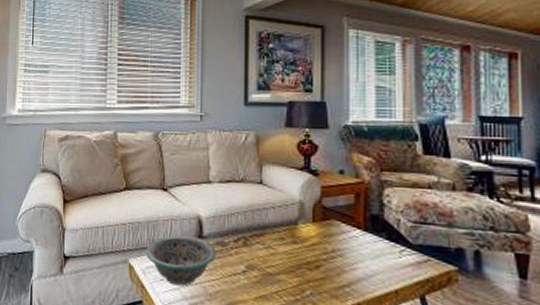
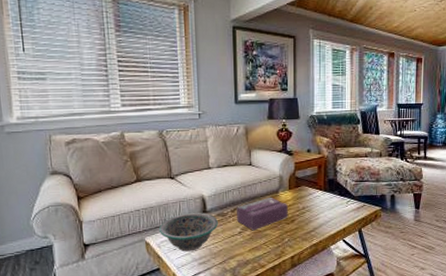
tissue box: none [241,228,311,272] -> present [237,197,288,231]

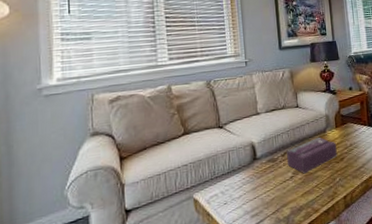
decorative bowl: present [159,213,218,252] -> none [208,160,269,205]

